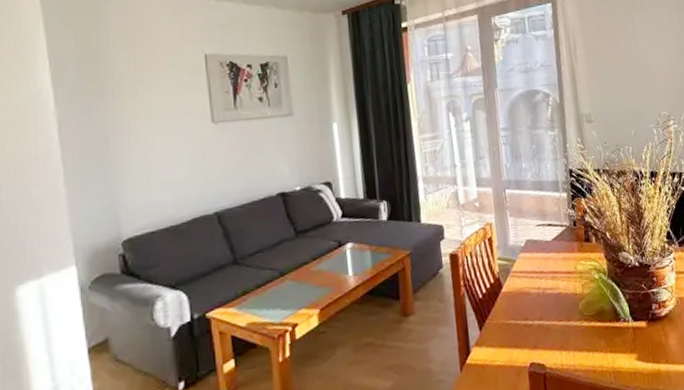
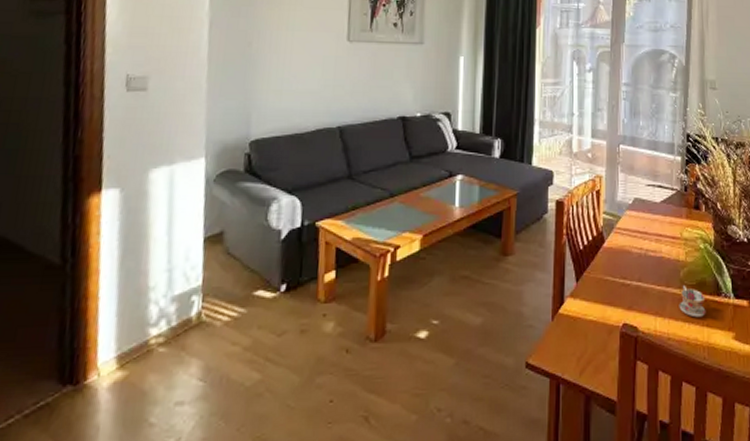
teacup: none [581,316,608,346] -> present [679,284,706,318]

